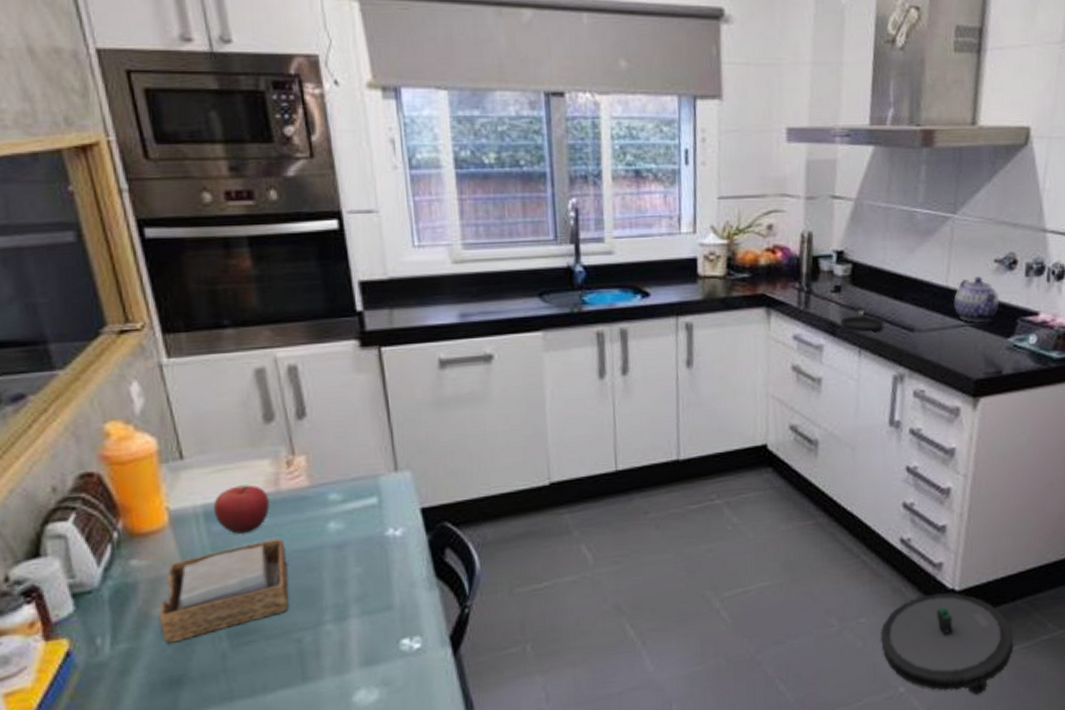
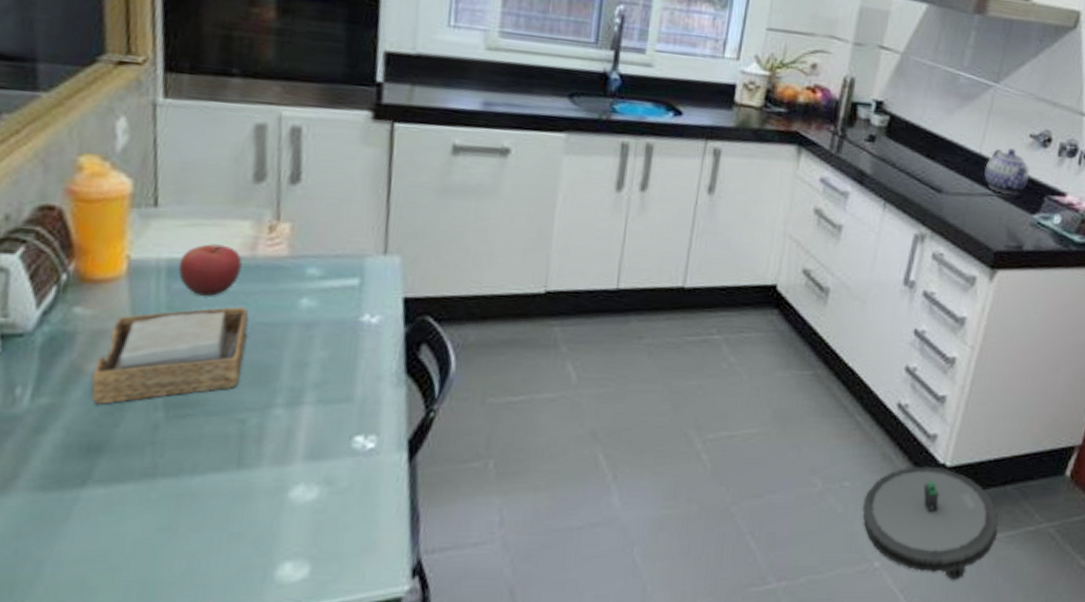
frying pan: present [840,307,885,333] -> none [870,160,914,187]

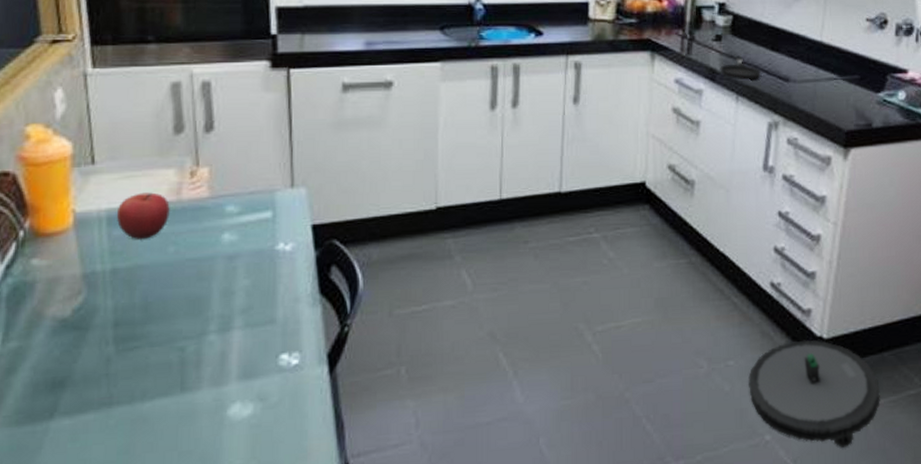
napkin holder: present [91,307,249,404] -> none [51,246,180,344]
frying pan: none [870,160,914,187] -> present [720,56,762,81]
teapot: present [984,148,1030,196] -> none [827,34,871,77]

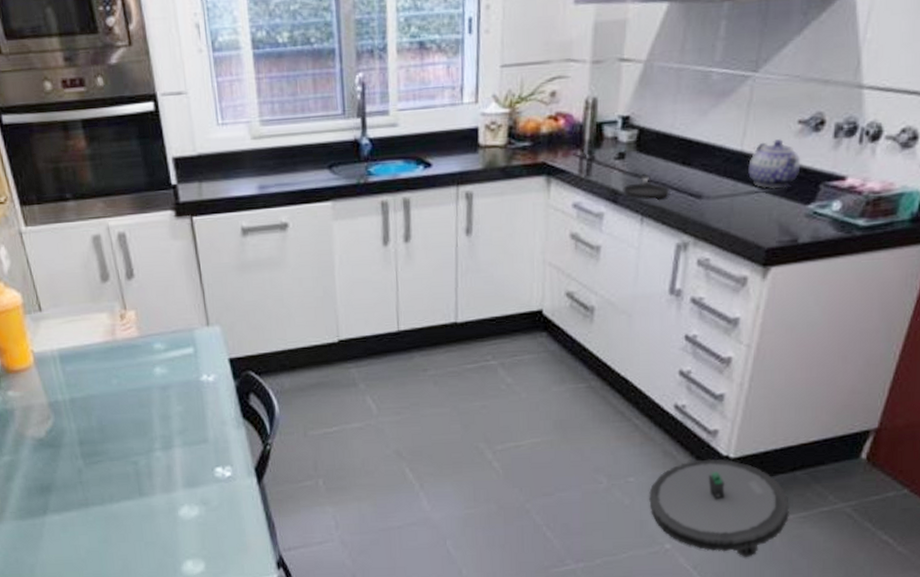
fruit: present [116,192,170,239] -> none [66,334,109,374]
teapot: none [827,34,871,77] -> present [748,139,801,189]

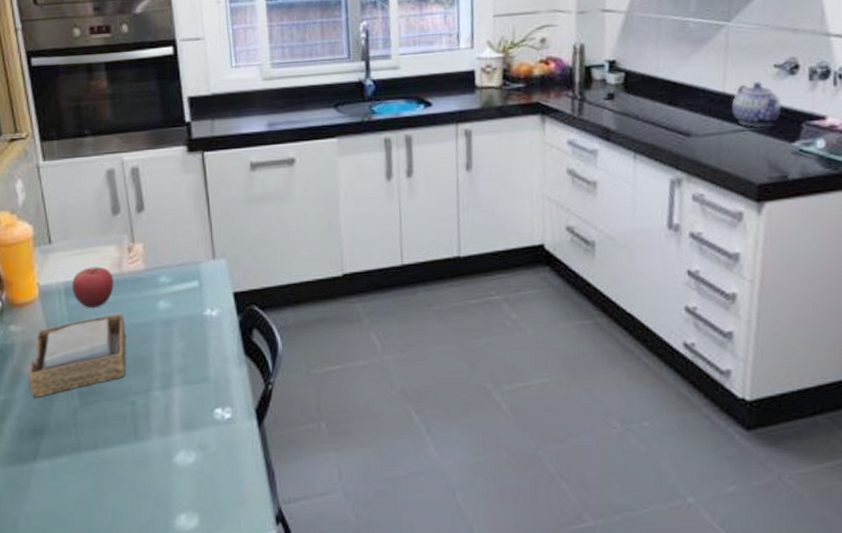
napkin holder: none [31,379,127,458] -> present [28,313,126,398]
fruit: none [66,334,109,374] -> present [71,266,114,308]
frying pan: present [623,174,671,200] -> none [614,113,660,138]
robot vacuum: present [649,458,789,557] -> none [666,401,816,513]

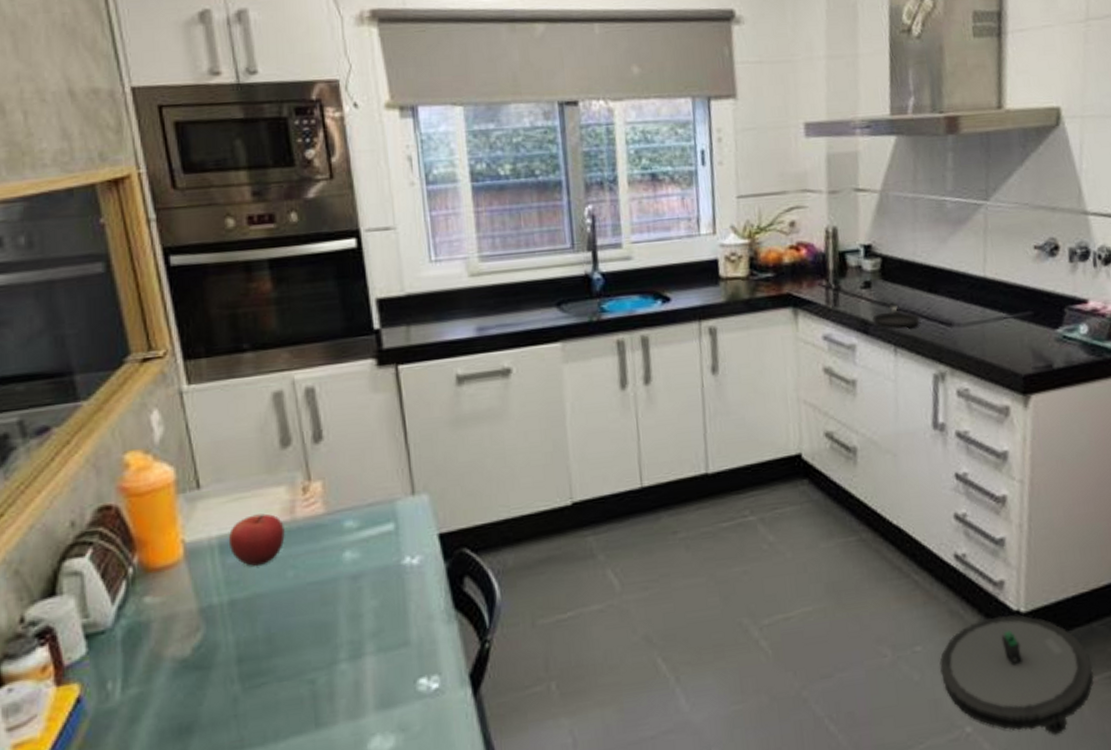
napkin holder: present [28,313,126,398] -> none [170,570,302,687]
frying pan: none [614,113,660,138] -> present [872,303,921,330]
robot vacuum: none [666,401,816,513] -> present [940,615,1095,735]
teapot: present [731,82,782,128] -> none [993,264,1044,314]

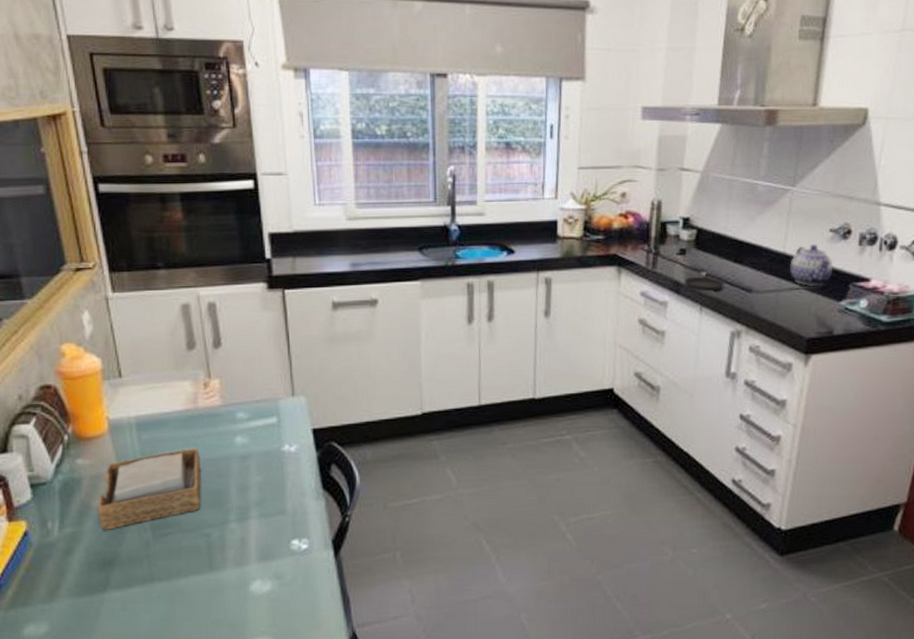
napkin holder: none [170,570,302,687] -> present [97,448,201,530]
fruit: present [228,513,285,566] -> none [143,401,189,442]
robot vacuum: present [940,615,1095,735] -> none [711,530,835,626]
teapot: none [993,264,1044,314] -> present [790,244,833,287]

